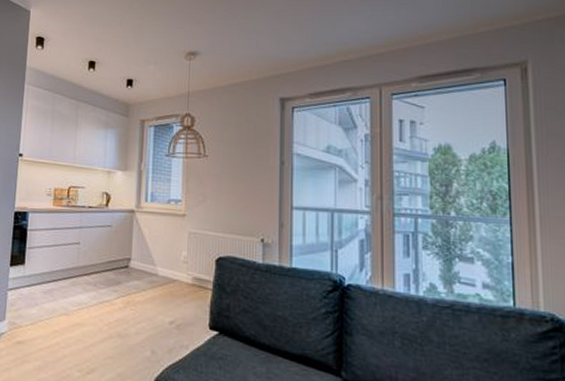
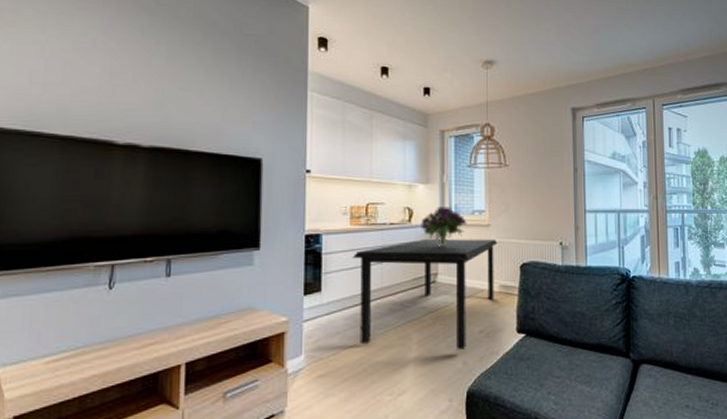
dining table: none [53,224,193,338] -> present [352,239,498,350]
bouquet: none [117,193,163,233] -> present [421,207,467,246]

